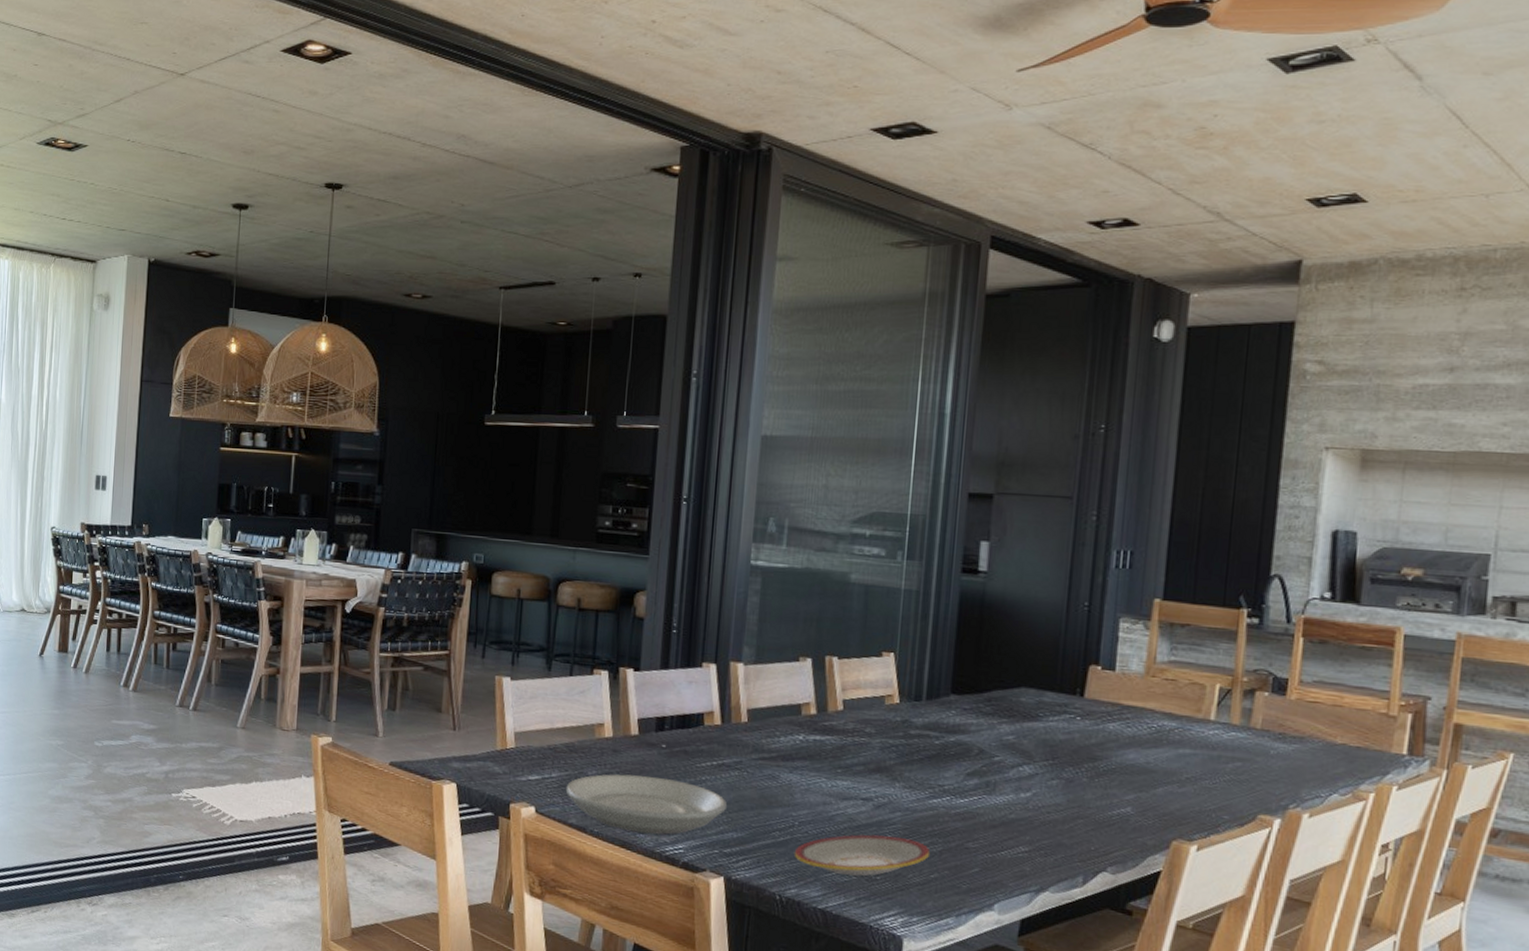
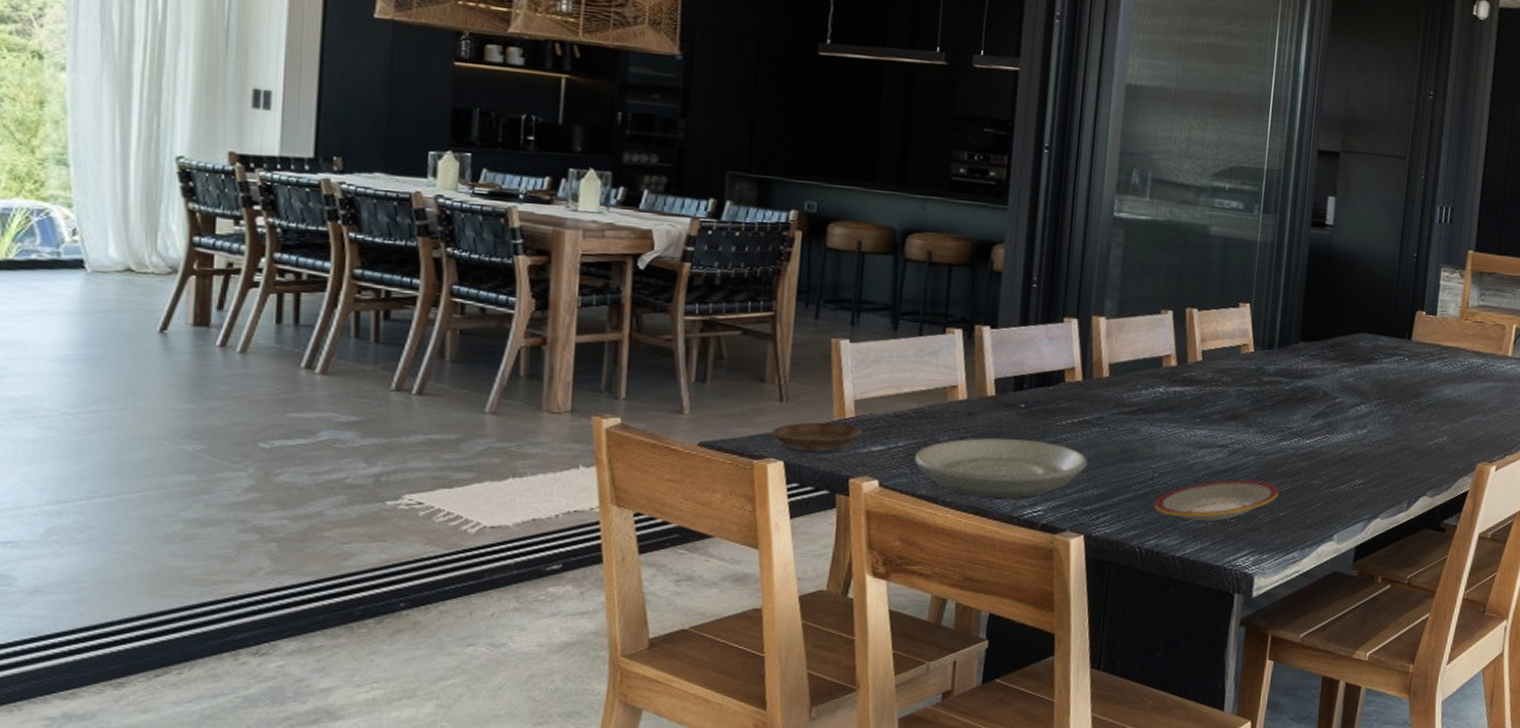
saucer: none [446,749,521,778] -> present [771,421,862,452]

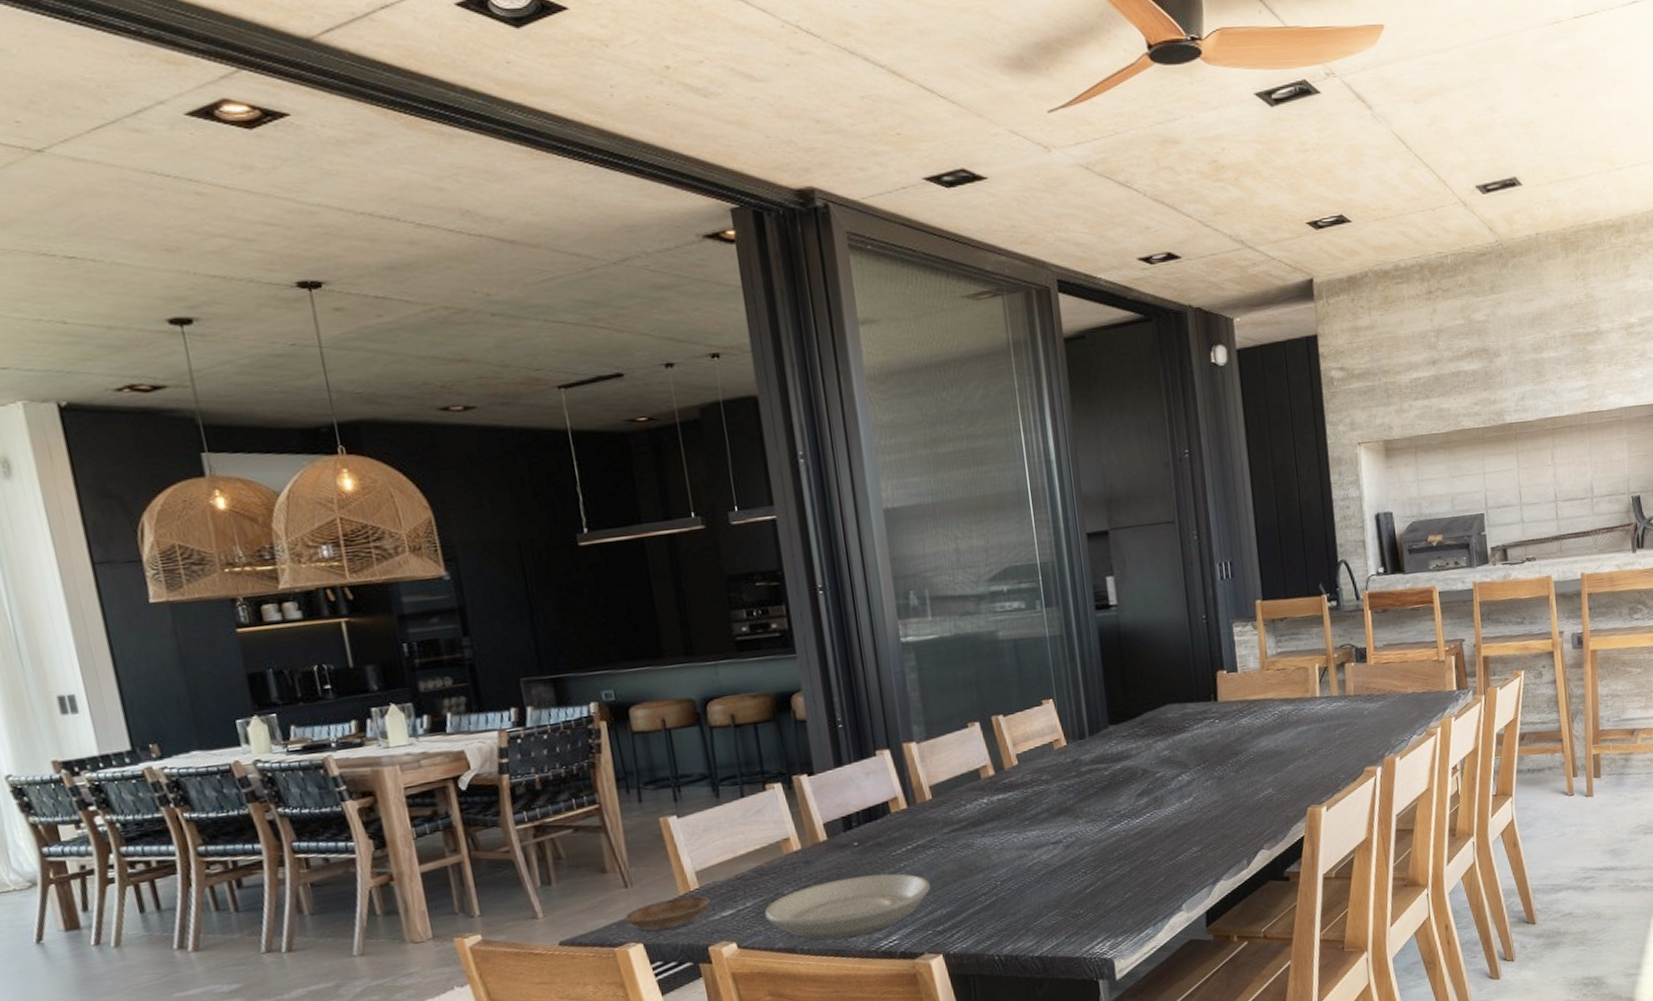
plate: present [1153,480,1279,521] -> none [1002,868,1120,920]

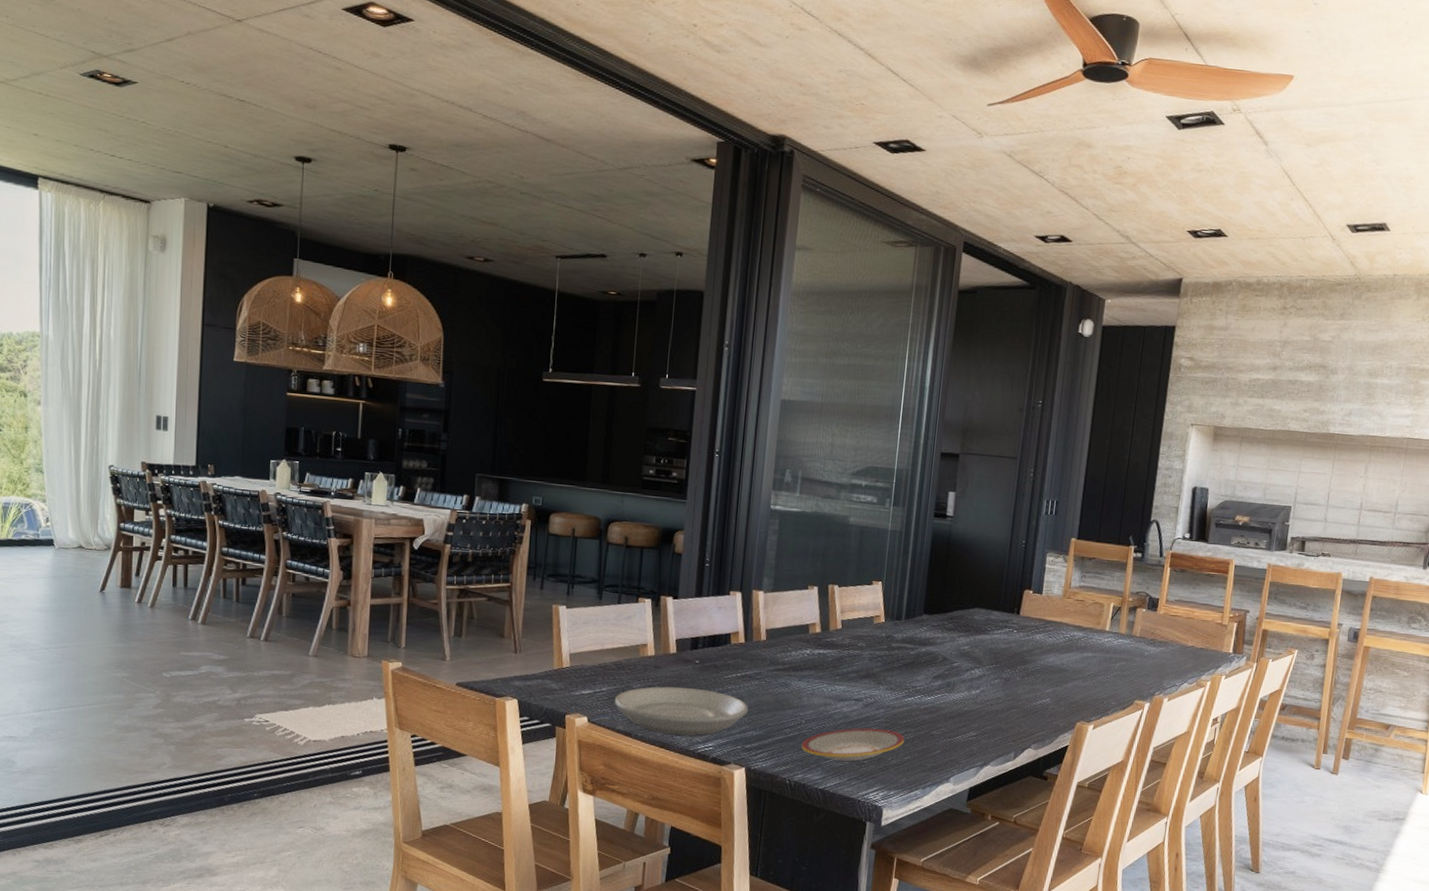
saucer: present [624,896,710,931] -> none [509,669,575,693]
plate: none [1002,868,1120,920] -> present [801,728,904,761]

